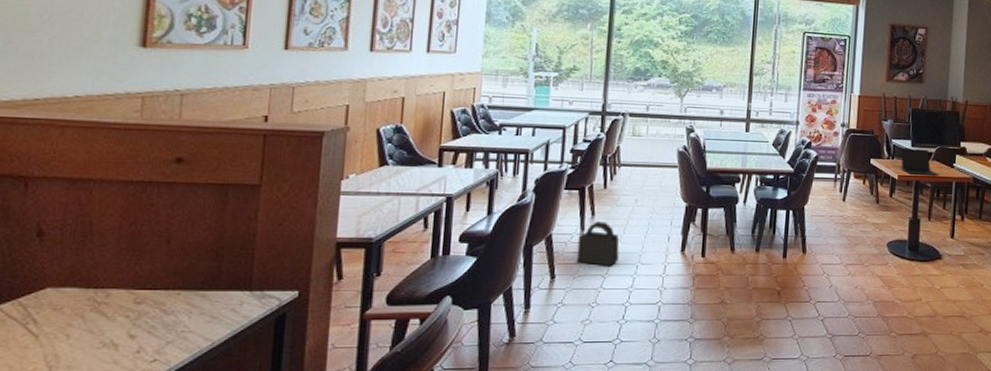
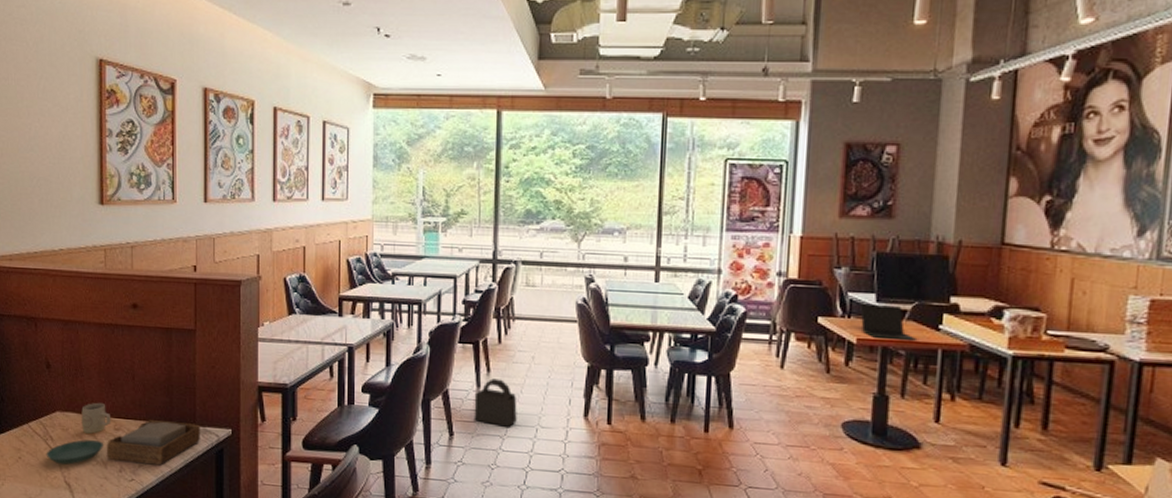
saucer: none [23,317,116,352] -> present [46,439,103,465]
mug: none [84,273,132,311] -> present [81,402,112,434]
napkin holder: none [118,288,258,341] -> present [106,420,201,466]

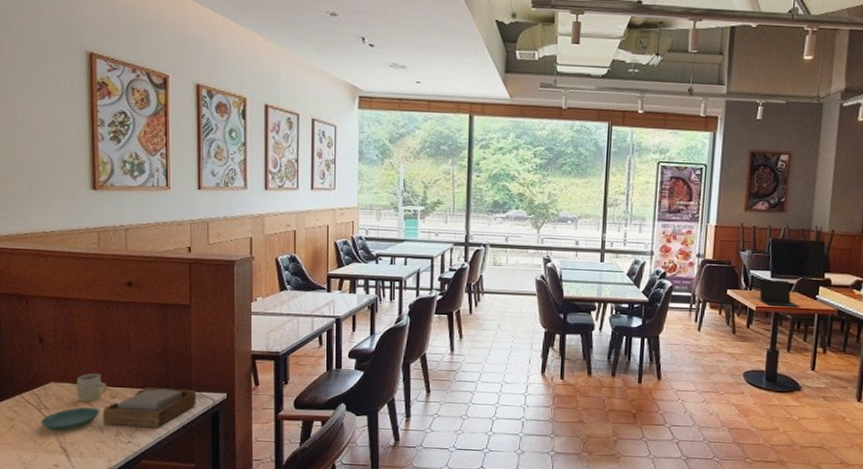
handbag: present [474,378,517,429] -> none [448,343,485,385]

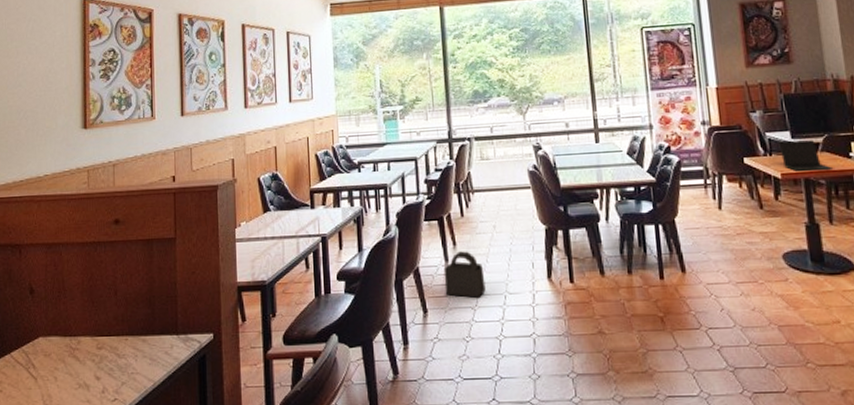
saucer: present [40,407,99,431] -> none [27,361,86,392]
mug: present [76,373,108,402] -> none [64,322,94,356]
napkin holder: present [102,387,197,428] -> none [88,332,183,382]
handbag: none [448,343,485,385] -> present [443,251,486,299]

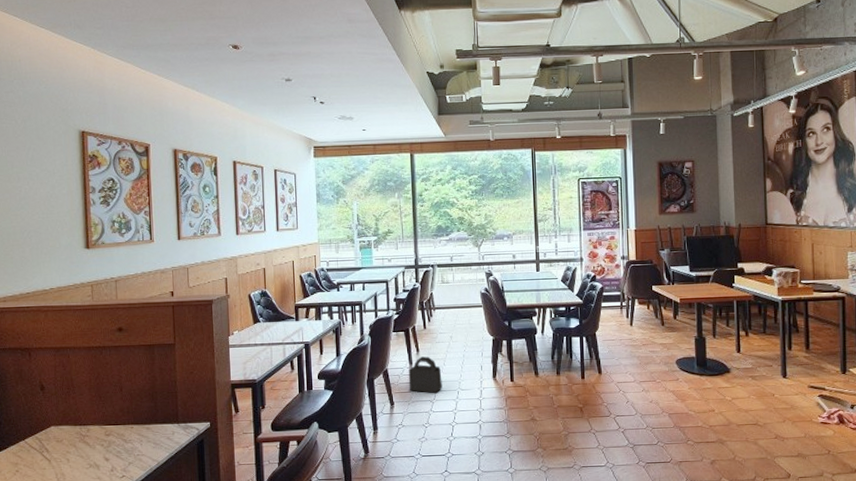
laptop: present [778,140,834,171] -> none [680,272,720,297]

